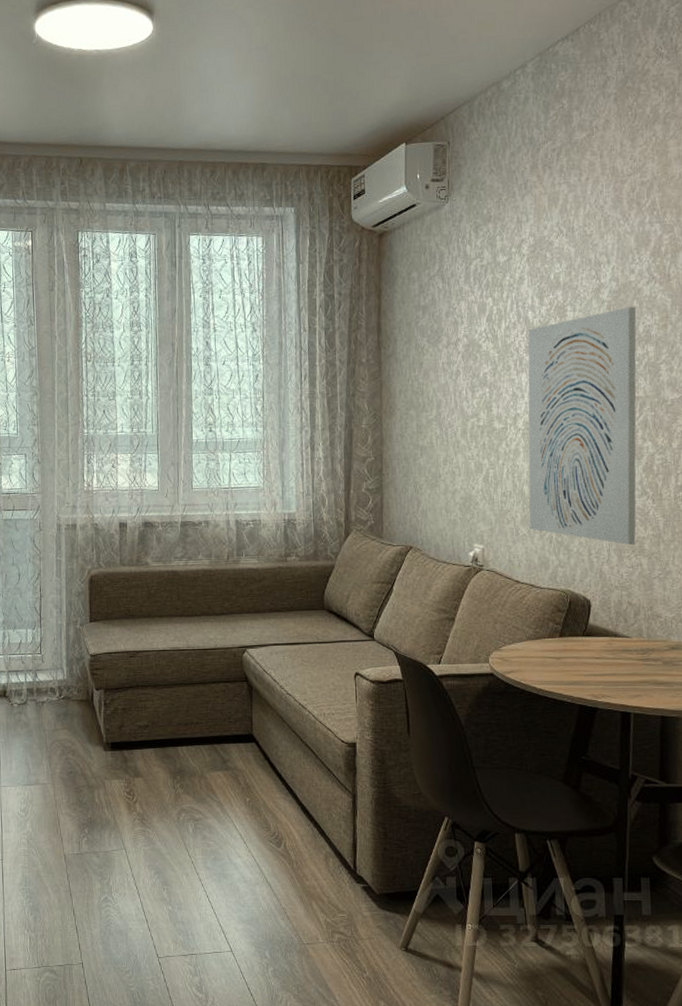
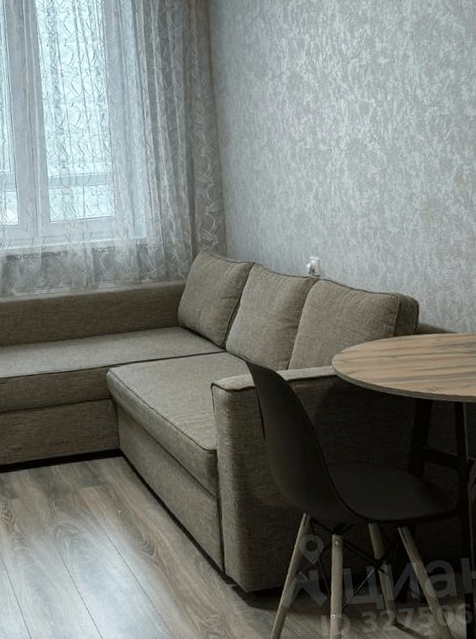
wall art: present [528,306,637,545] -> none [343,35,454,249]

